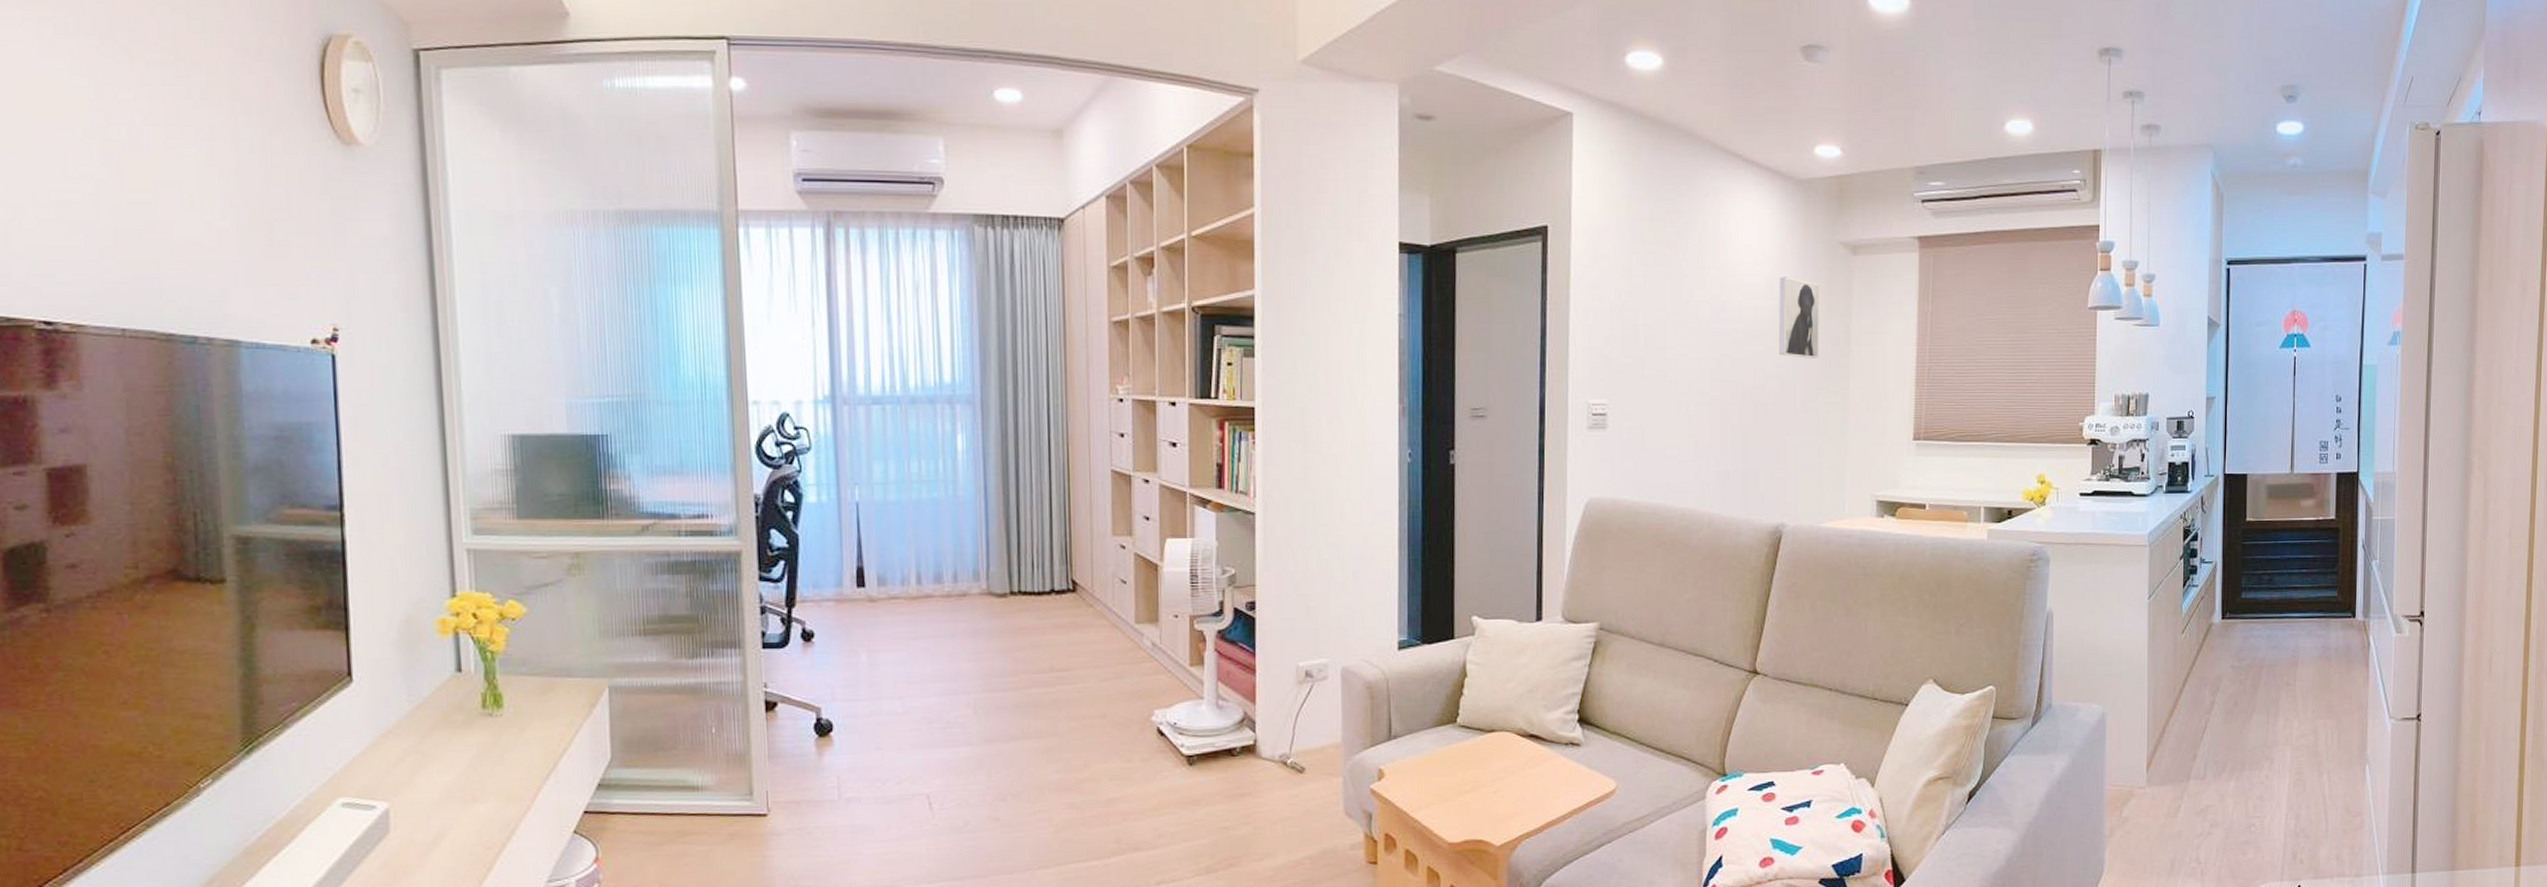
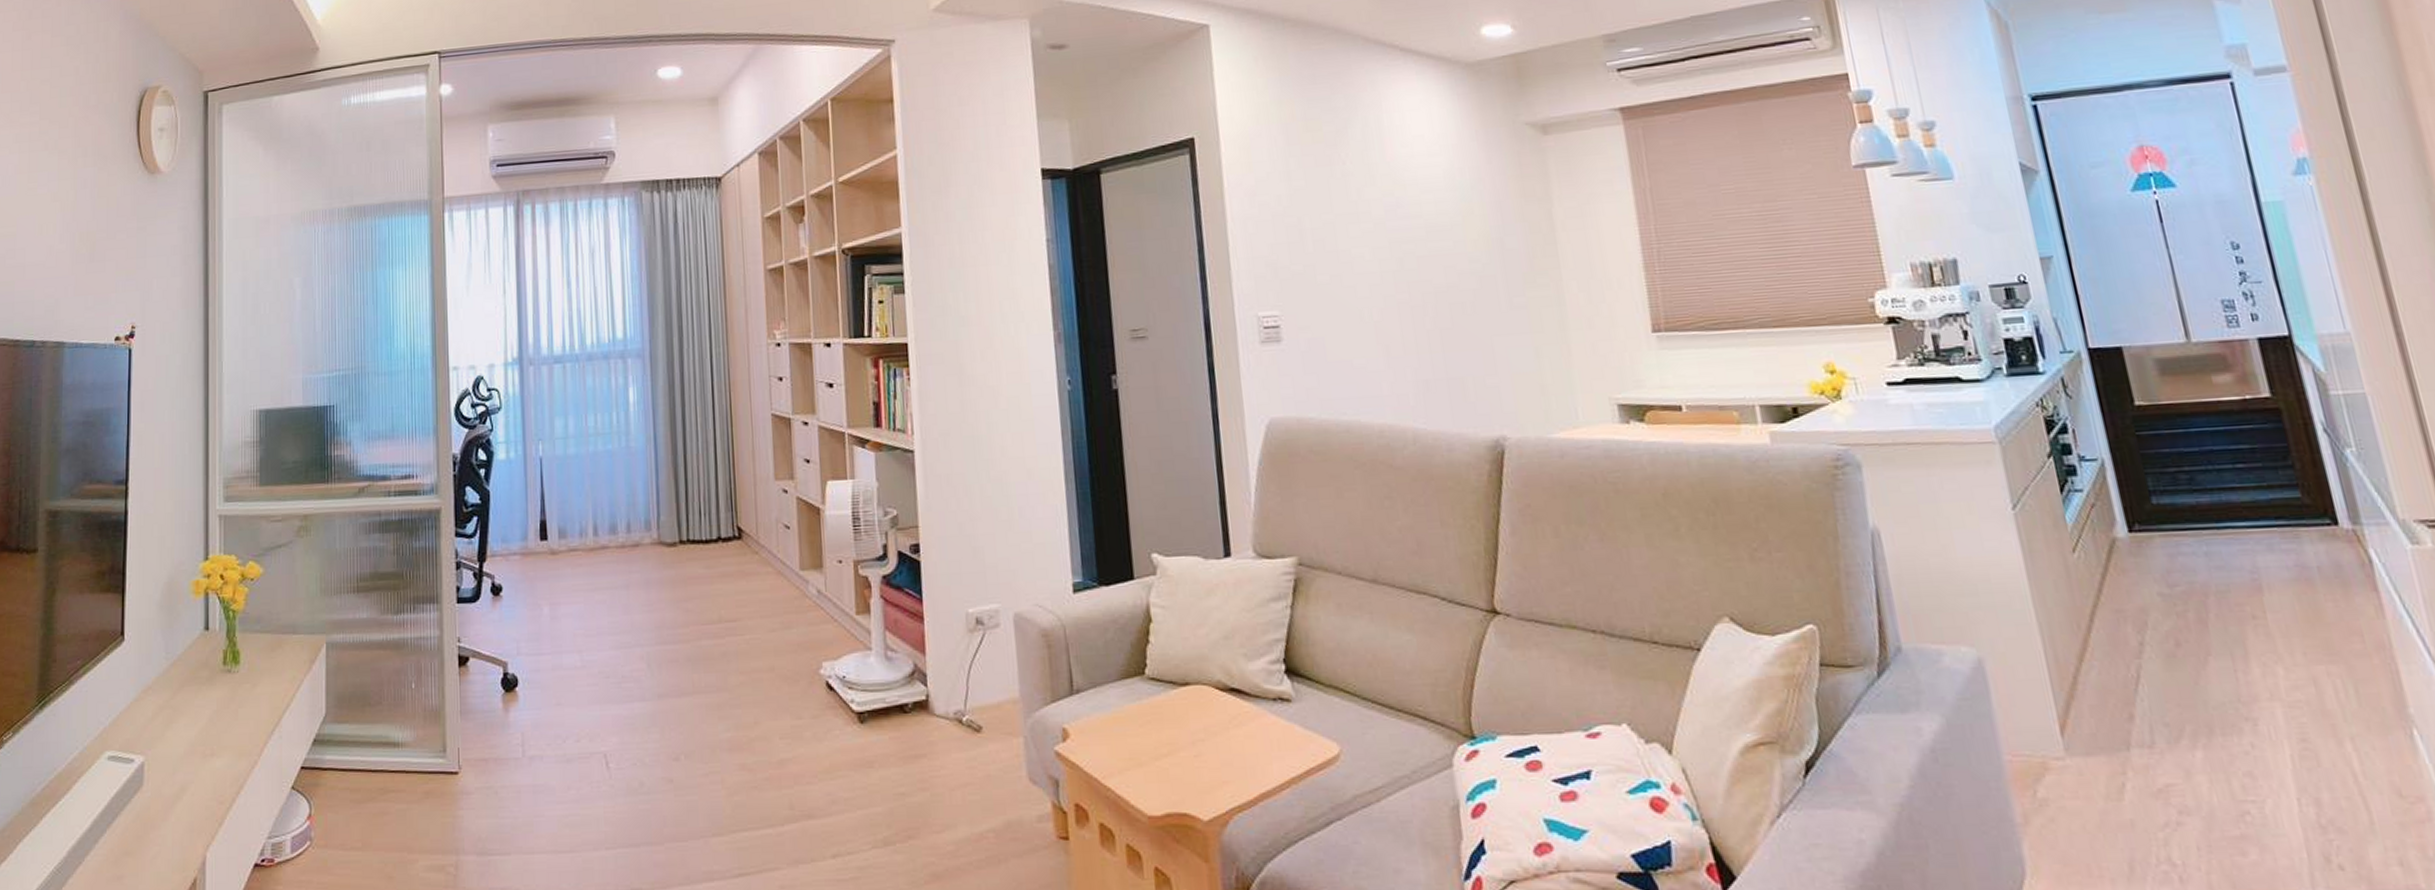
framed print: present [1779,277,1819,358] -> none [1459,165,1520,251]

